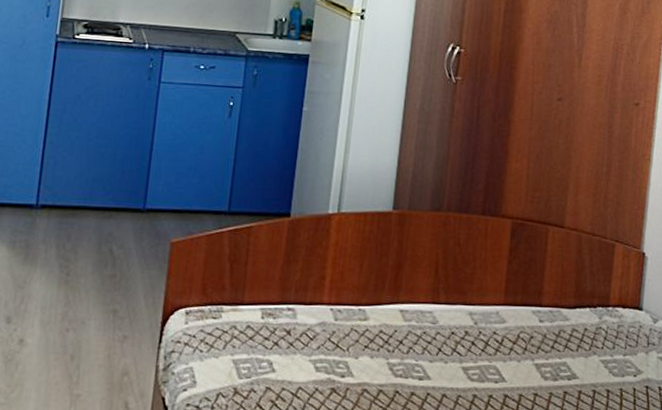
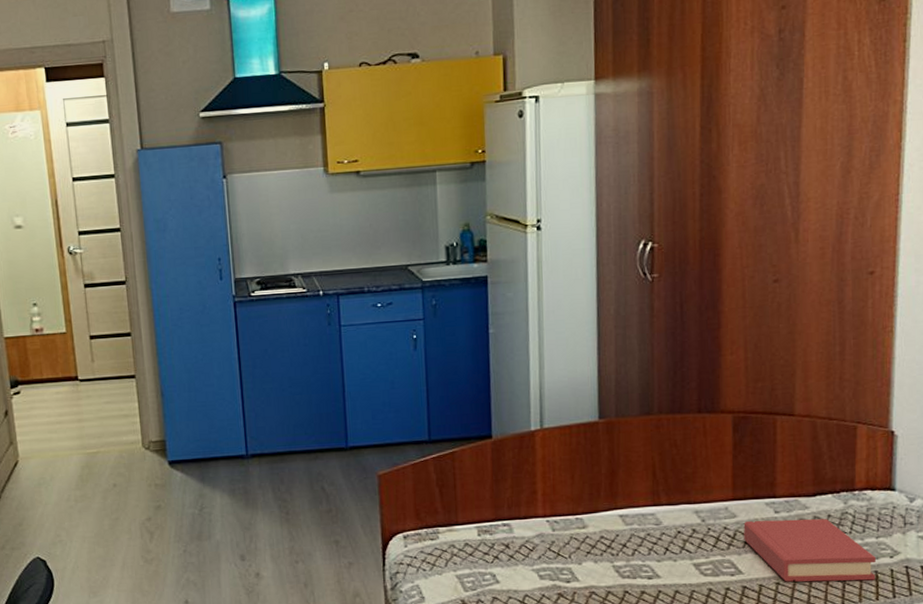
hardback book: none [510,327,622,398] -> present [743,519,876,582]

